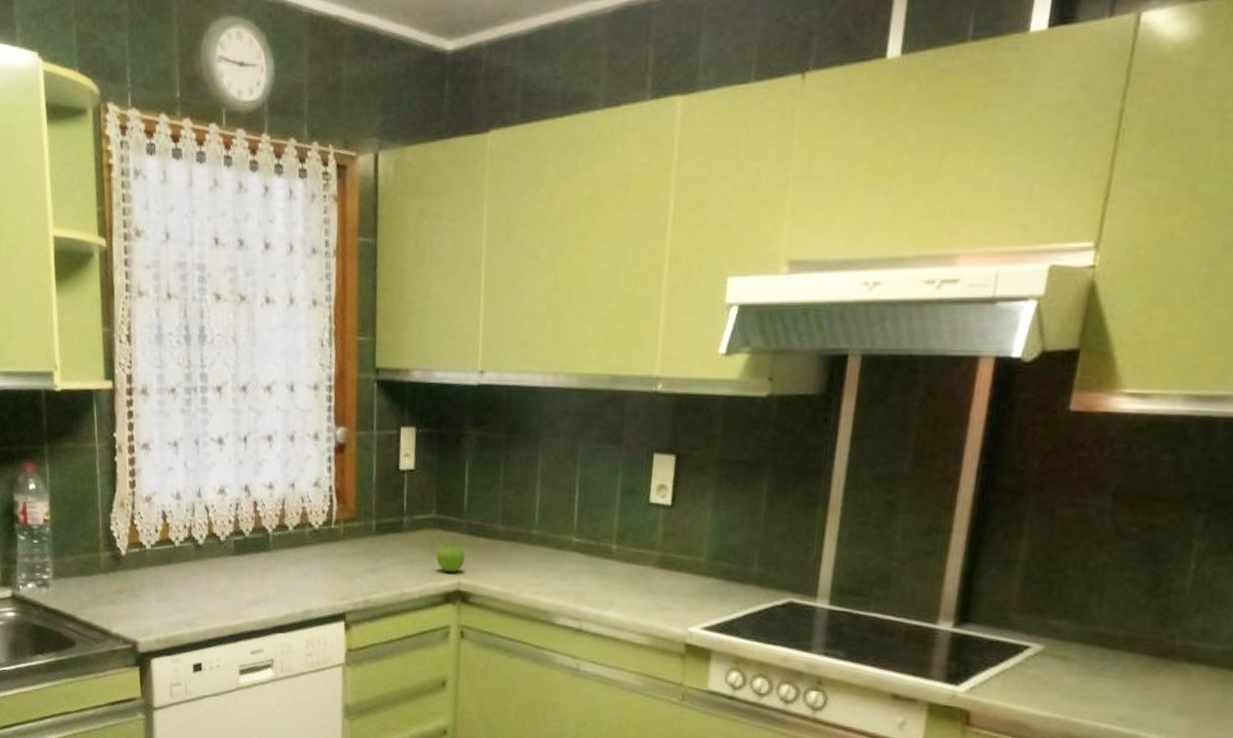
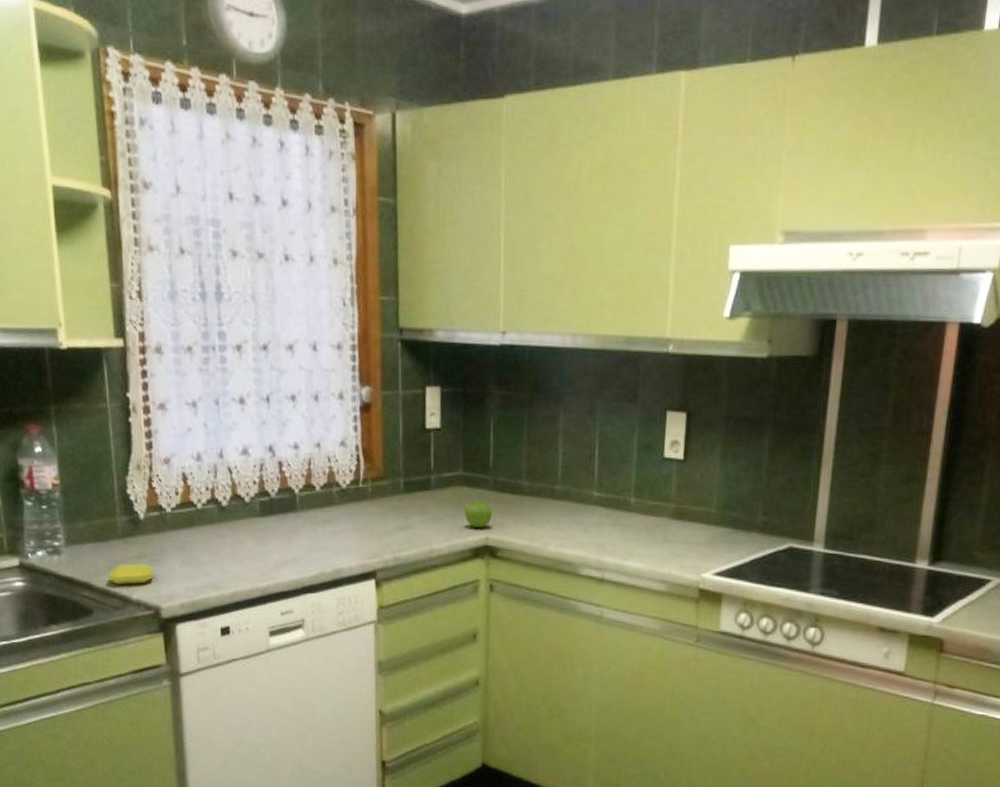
soap bar: none [90,598,133,619] -> present [108,563,154,585]

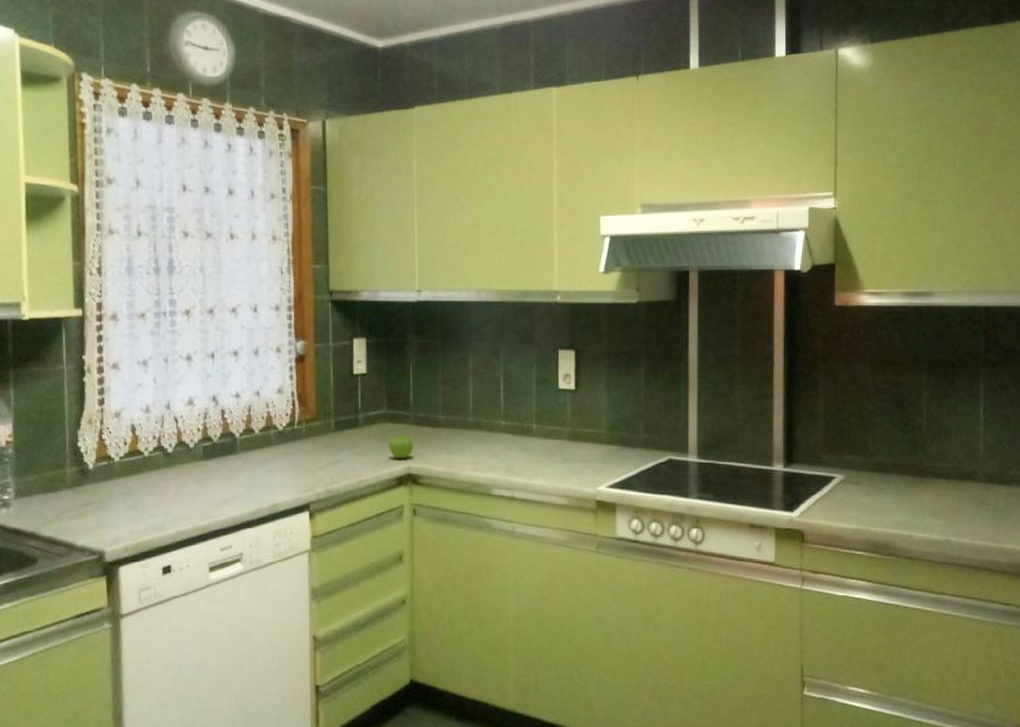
soap bar: present [108,563,154,585] -> none [54,511,100,533]

